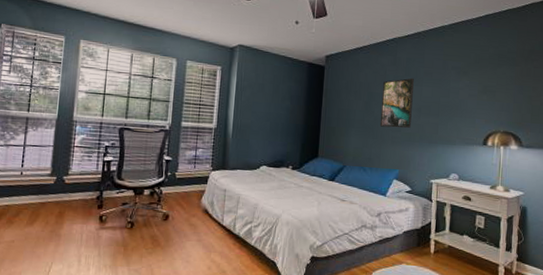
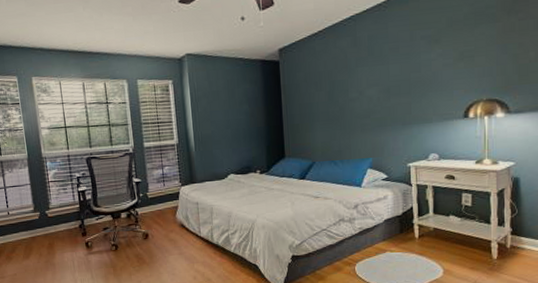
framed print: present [379,78,414,128] -> none [345,57,380,116]

